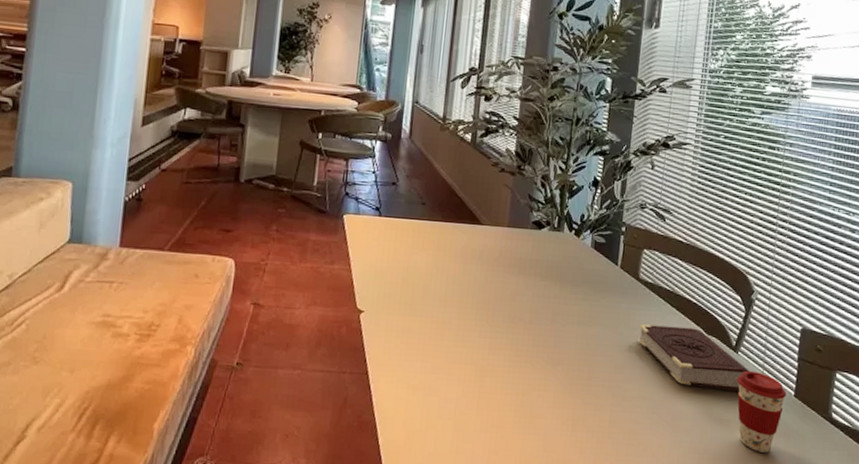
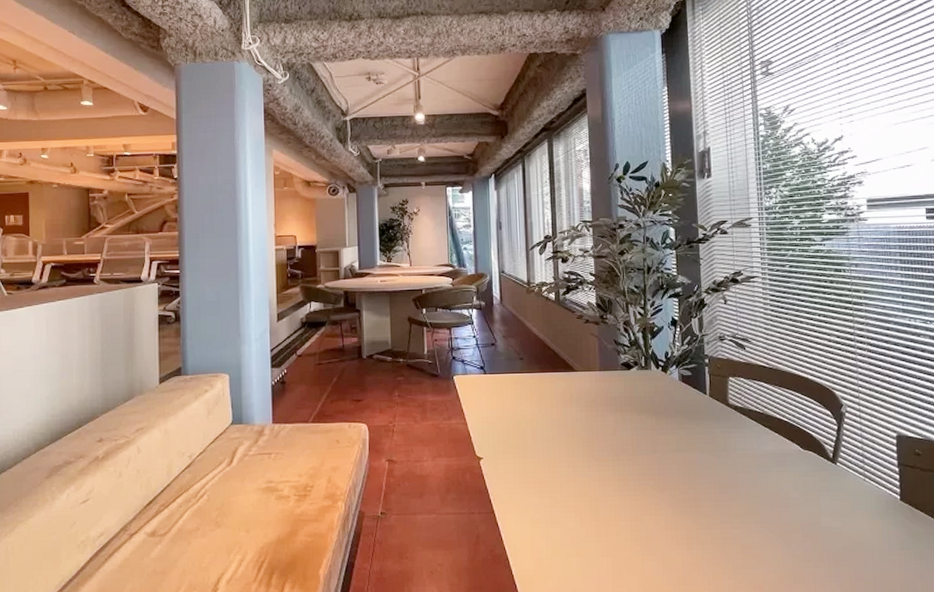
book: present [637,324,750,391] -> none [735,444,852,500]
coffee cup: present [736,370,787,453] -> none [839,479,892,556]

